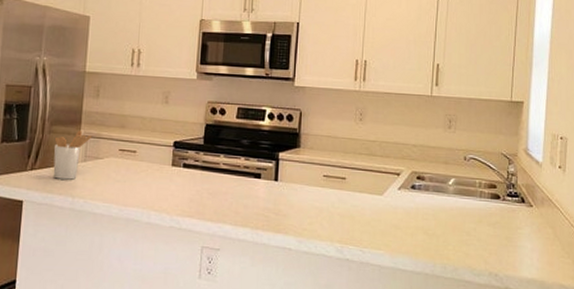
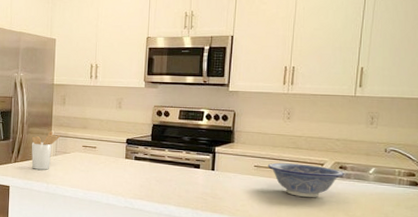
decorative bowl: none [338,171,422,214] -> present [267,162,344,198]

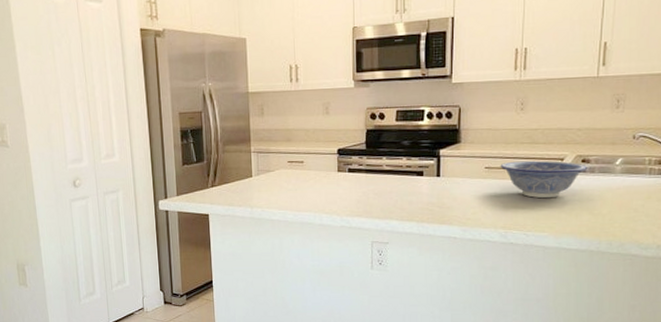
utensil holder: present [31,131,61,170] -> none [228,148,262,193]

